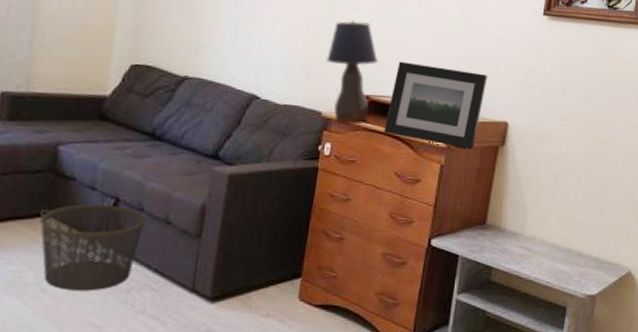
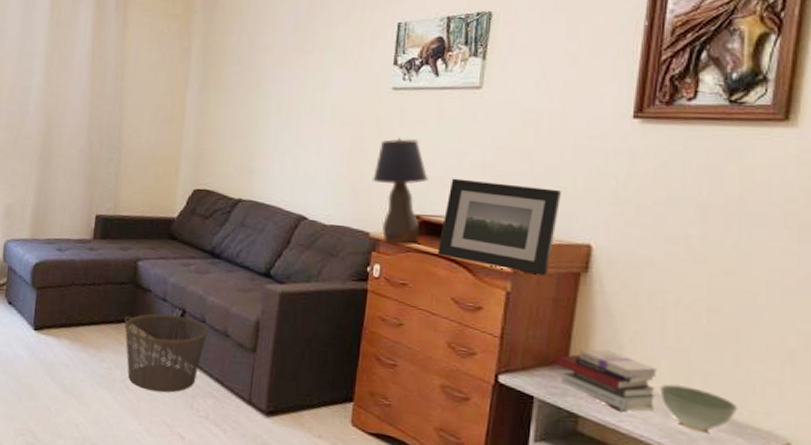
books: none [475,210,549,260] -> present [554,349,657,412]
bowl: none [550,234,601,271] -> present [659,384,739,434]

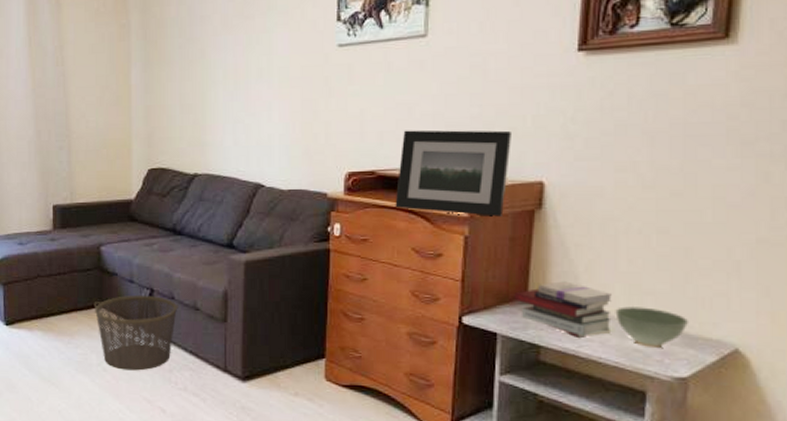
table lamp: present [373,137,428,246] -> none [326,94,381,203]

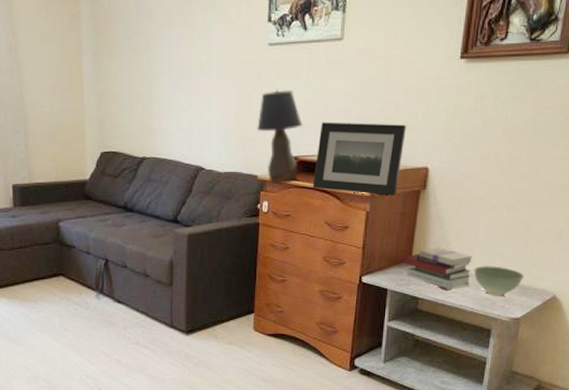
basket: present [94,296,178,371] -> none [54,265,131,330]
table lamp: none [326,94,381,203] -> present [257,89,303,184]

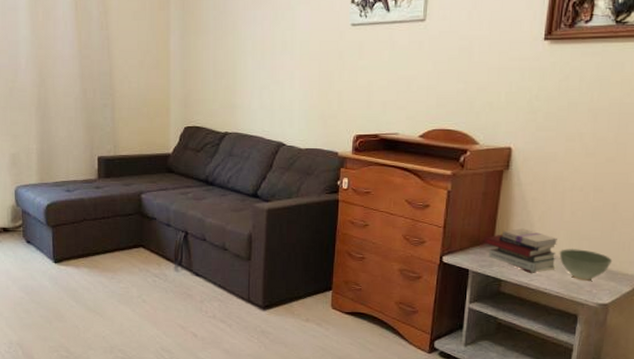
table lamp: present [257,89,303,184] -> none [339,68,384,161]
picture frame: present [312,122,406,196] -> none [393,101,489,175]

